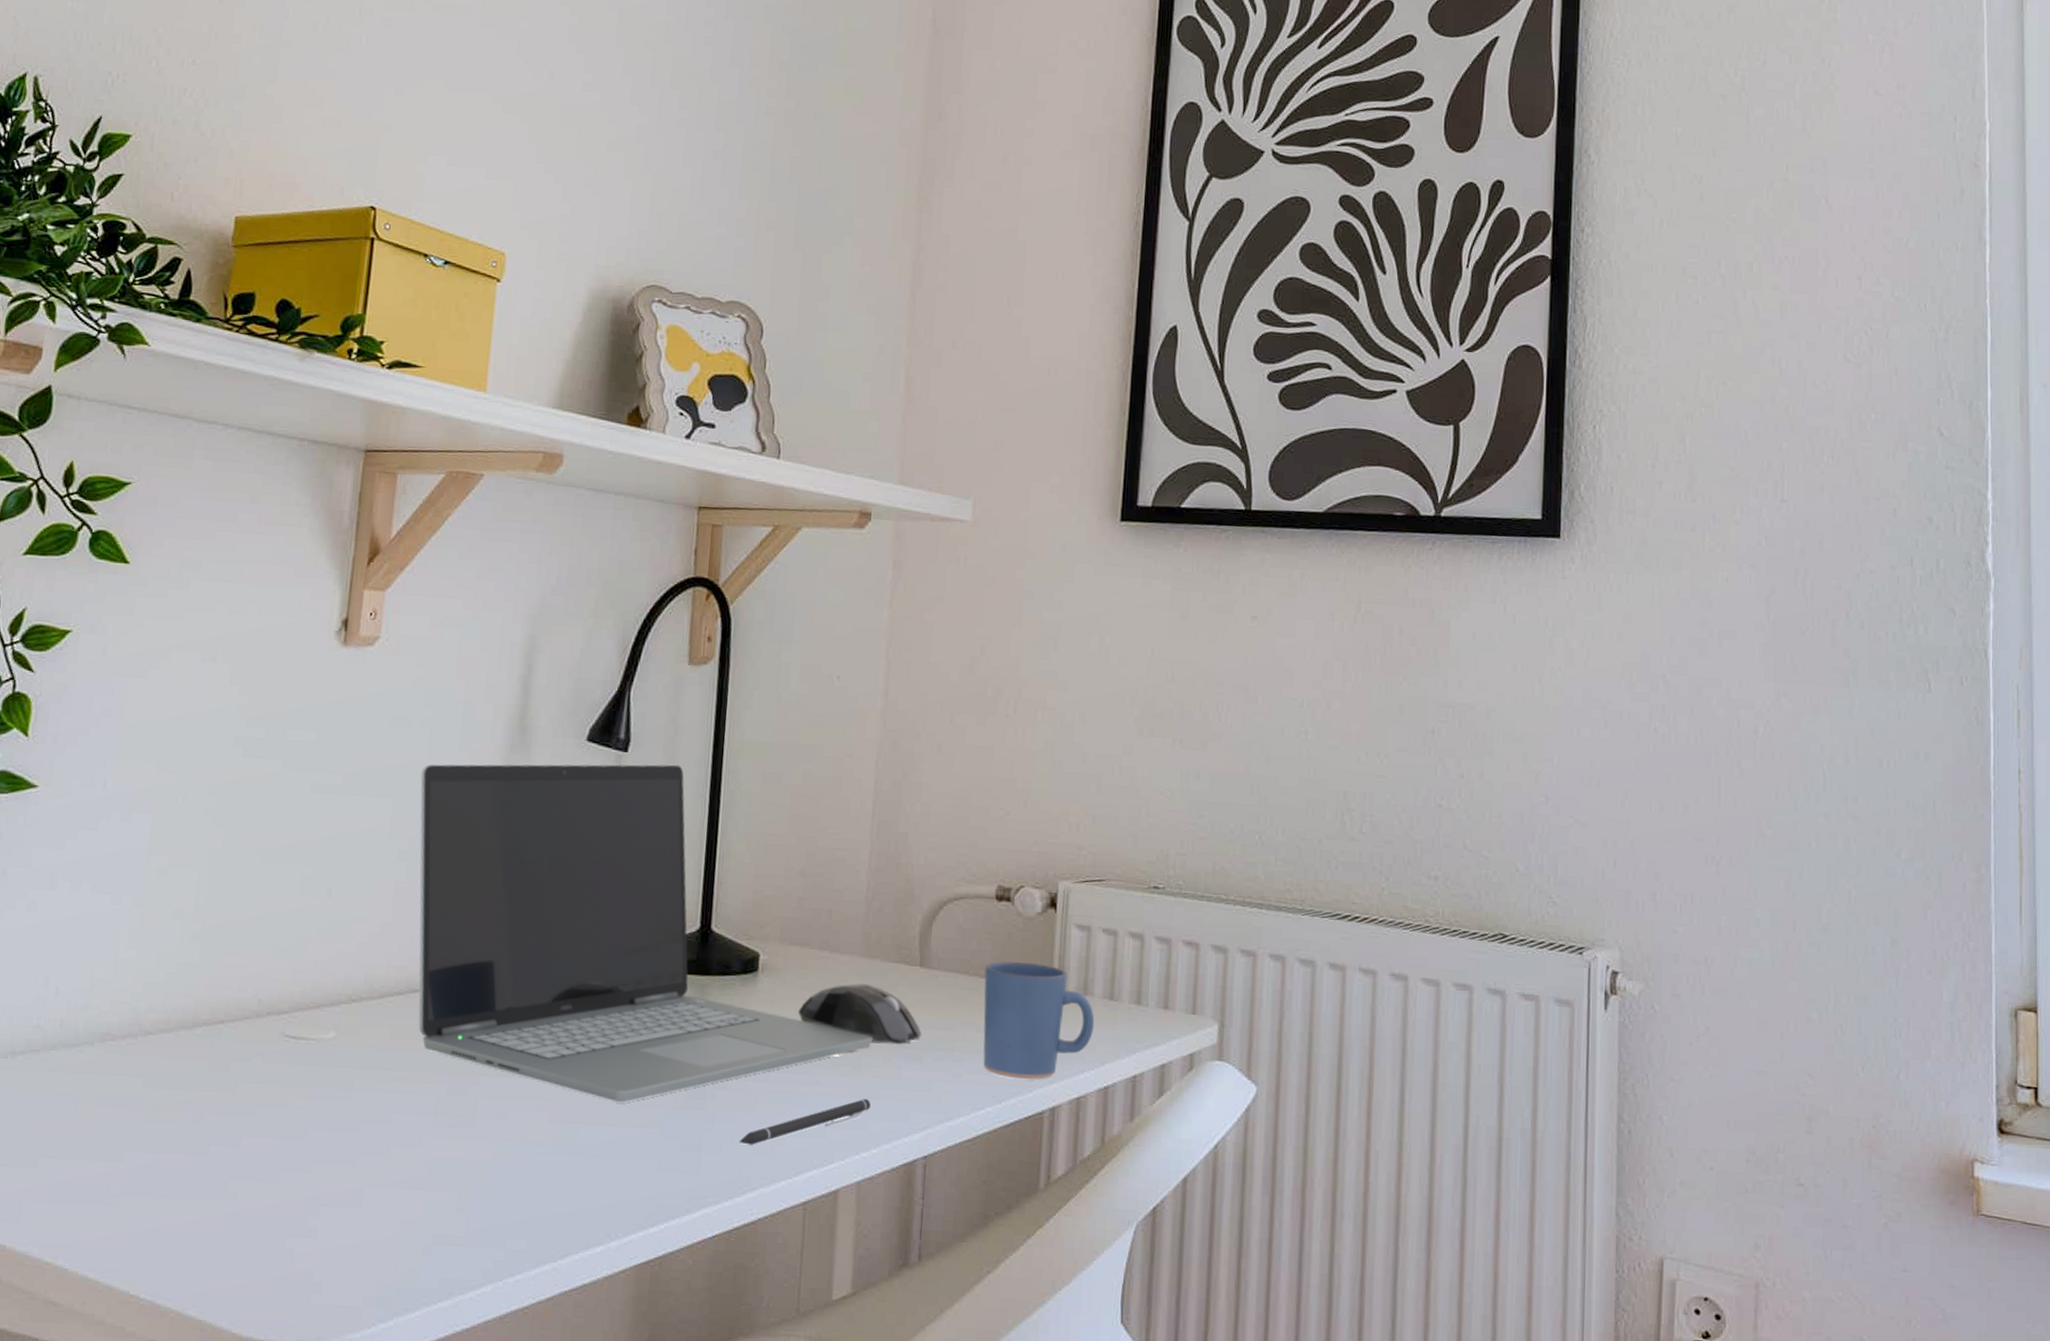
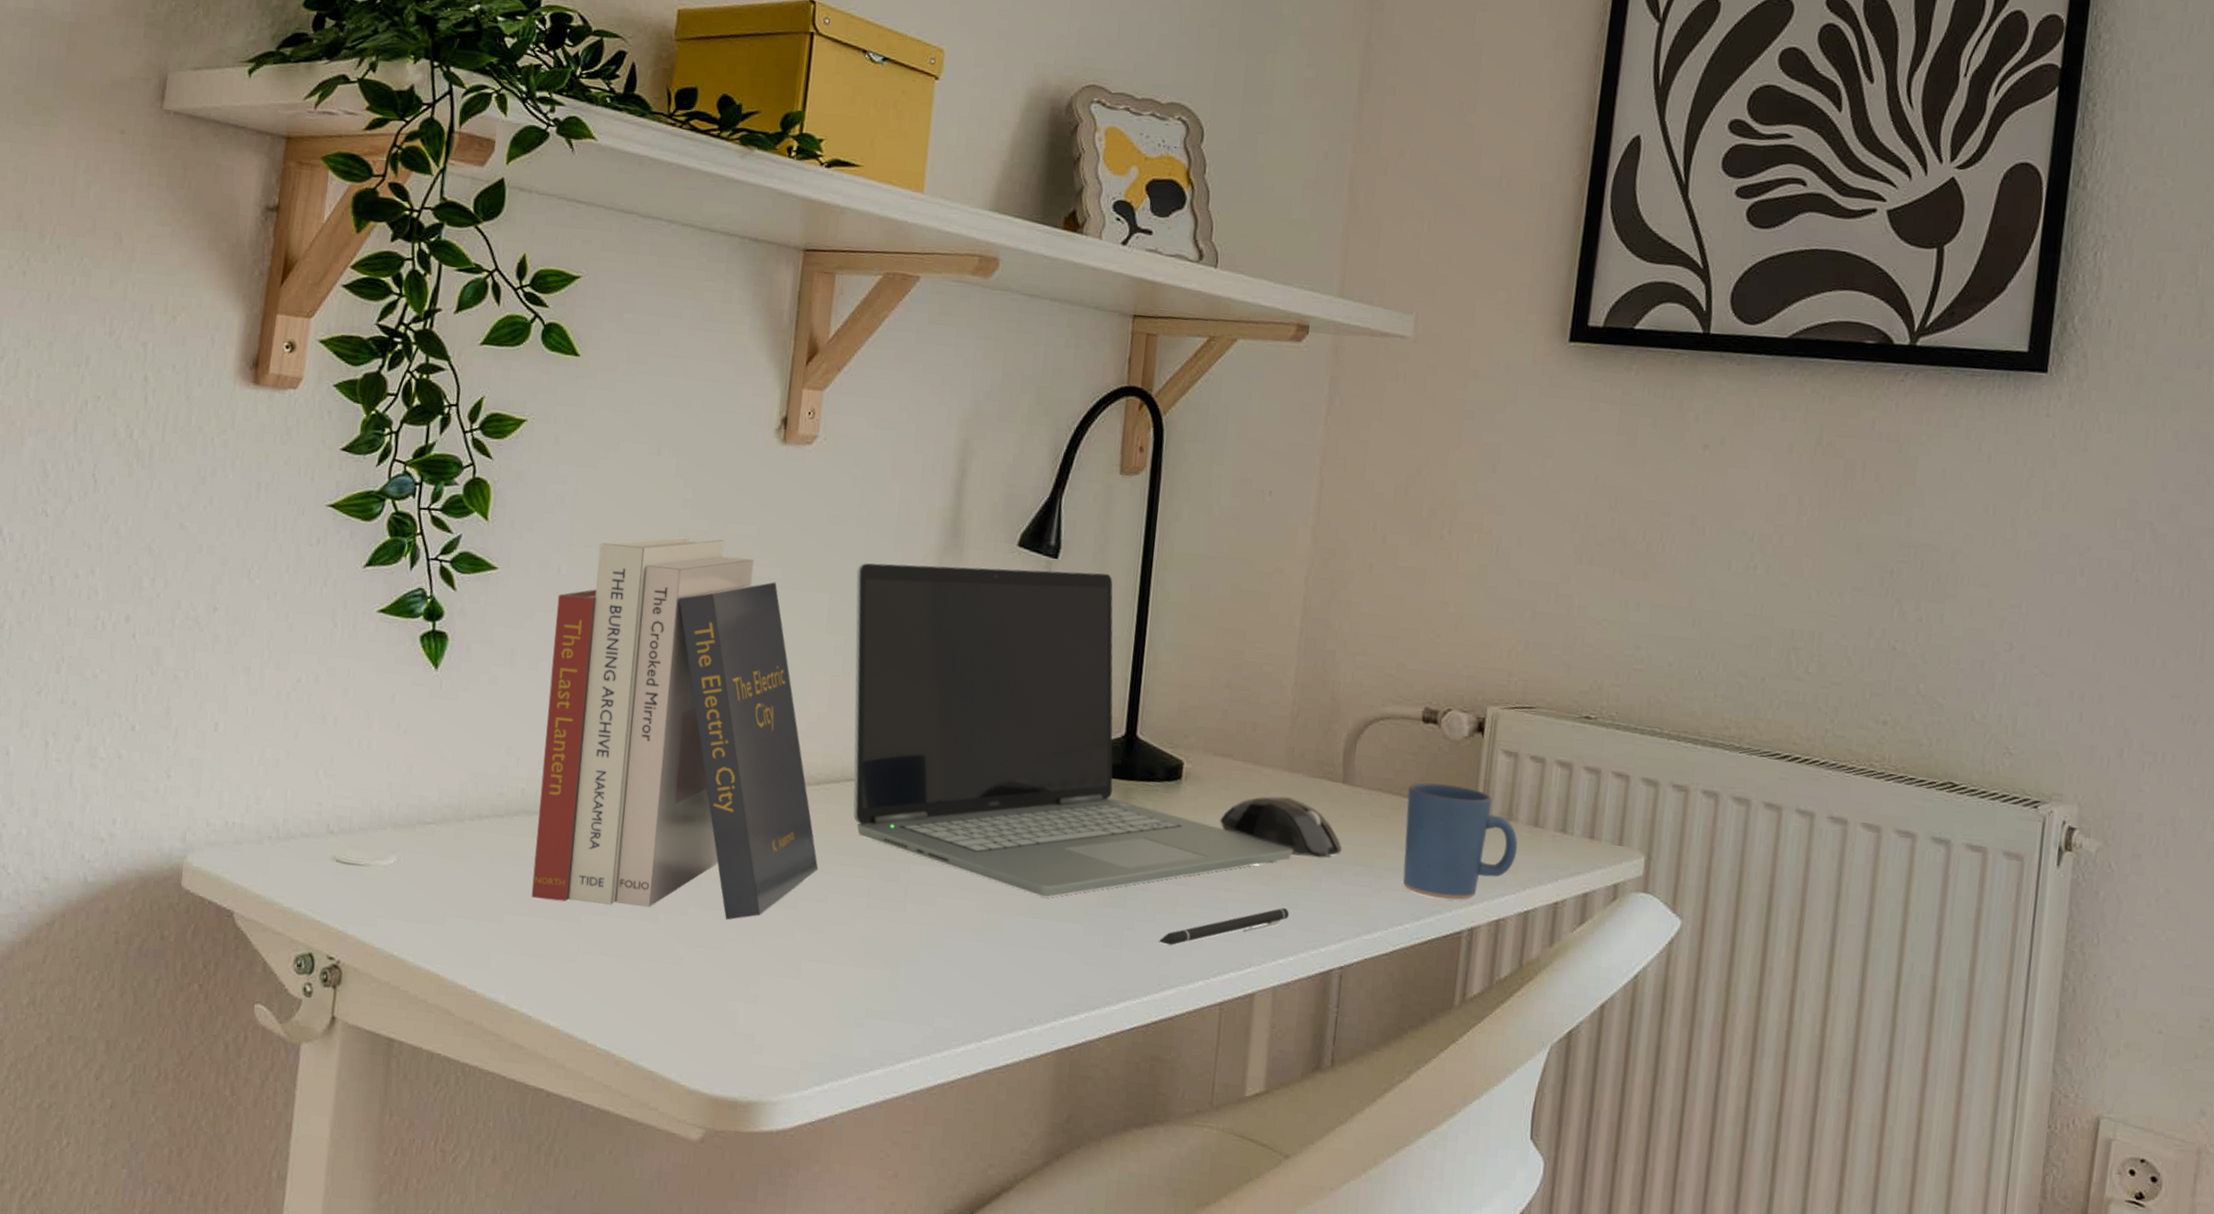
books: none [69,744,382,1149] -> present [531,536,819,920]

